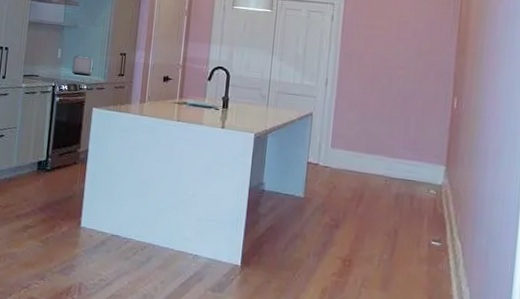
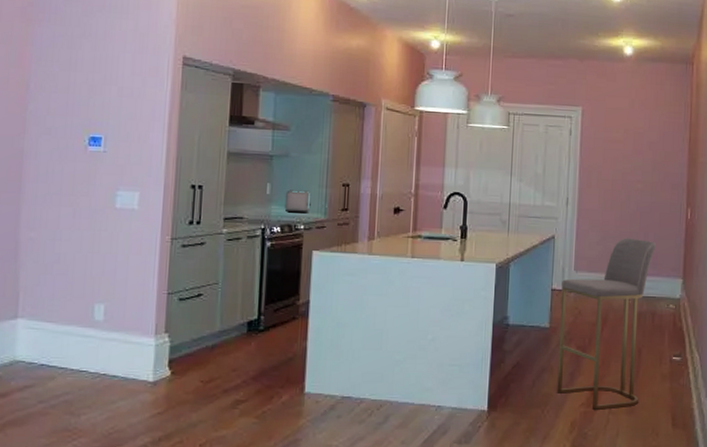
bar stool: none [308,121,418,283] -> present [557,238,656,410]

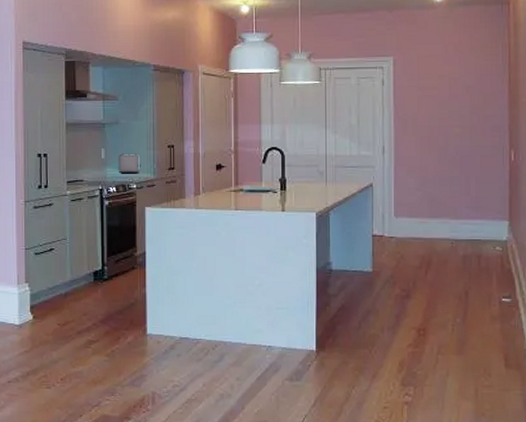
bar stool: present [557,238,656,410] -> none [382,182,478,350]

